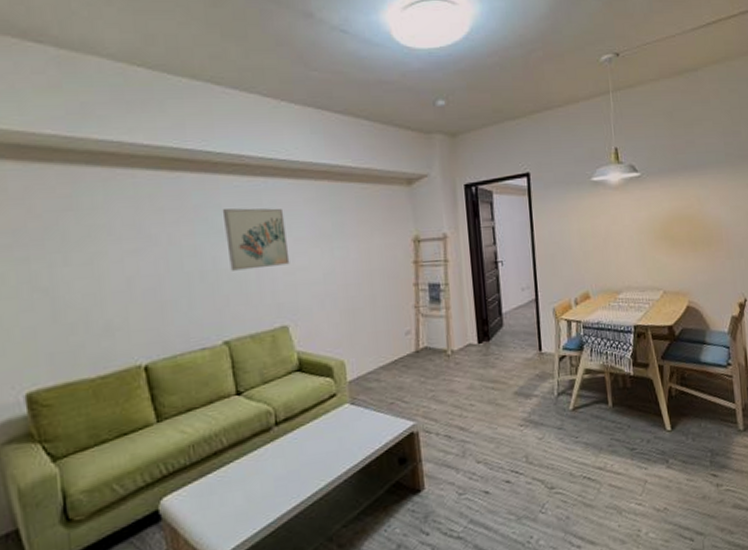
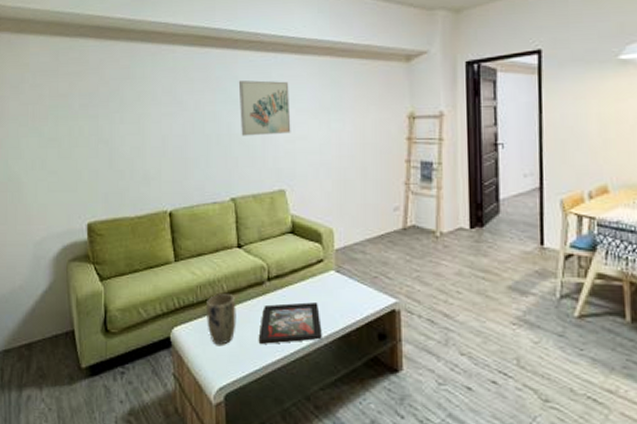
plant pot: none [203,447,242,507] -> present [207,294,236,345]
decorative tray: none [269,439,341,494] -> present [258,302,322,344]

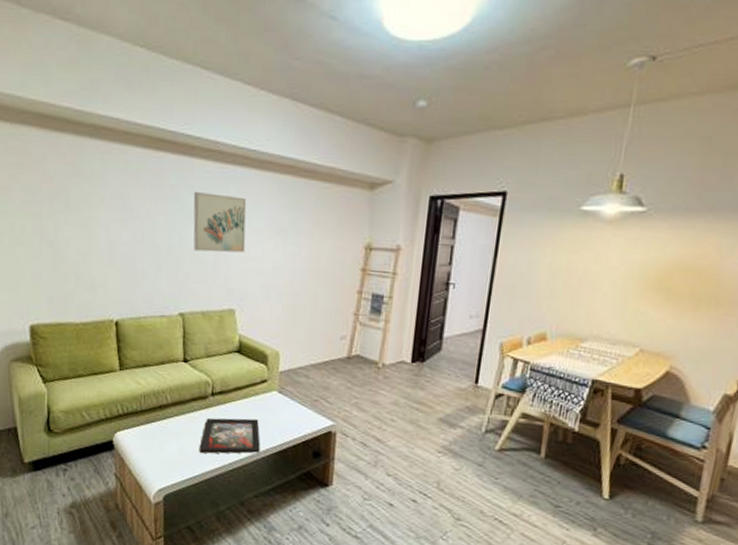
plant pot: present [207,294,236,345] -> none [149,404,179,451]

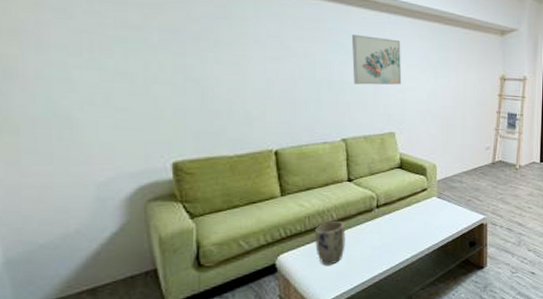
plant pot: none [149,404,179,451] -> present [315,221,346,265]
decorative tray: present [199,417,261,454] -> none [366,223,424,260]

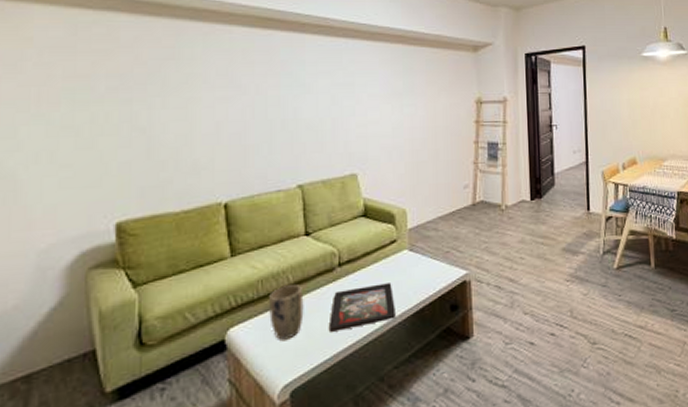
wall art: present [351,35,402,85] -> none [306,65,363,121]
decorative tray: none [366,223,424,260] -> present [328,283,395,332]

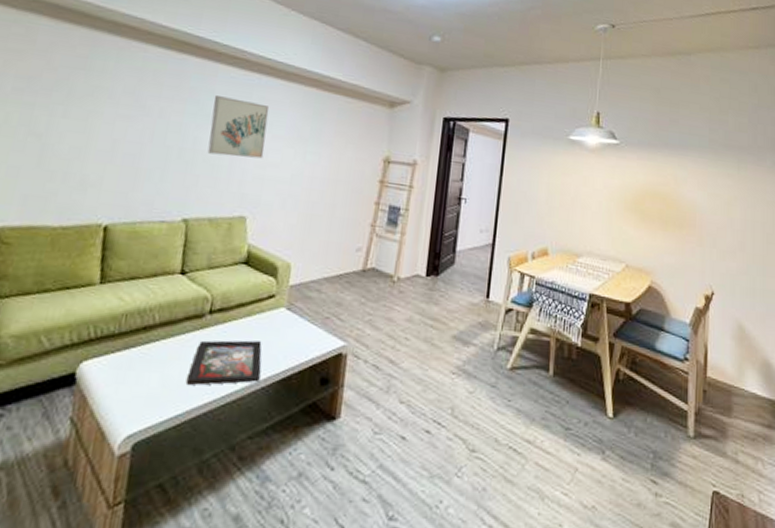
plant pot: present [269,285,304,340] -> none [126,325,167,385]
wall art: none [306,65,363,121] -> present [207,95,269,159]

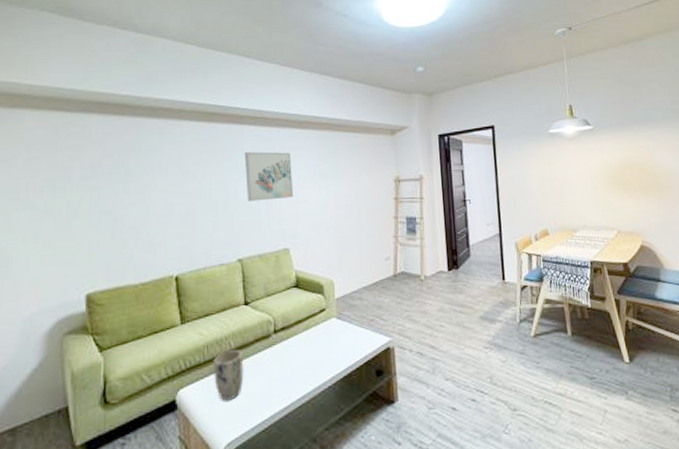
plant pot: none [126,325,167,385] -> present [214,350,244,401]
decorative tray: present [185,340,262,385] -> none [266,349,326,394]

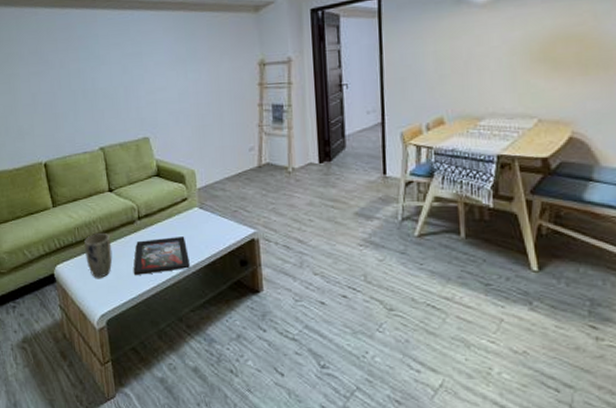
wall art: present [244,151,294,202] -> none [99,36,151,90]
decorative tray: none [266,349,326,394] -> present [133,236,190,275]

